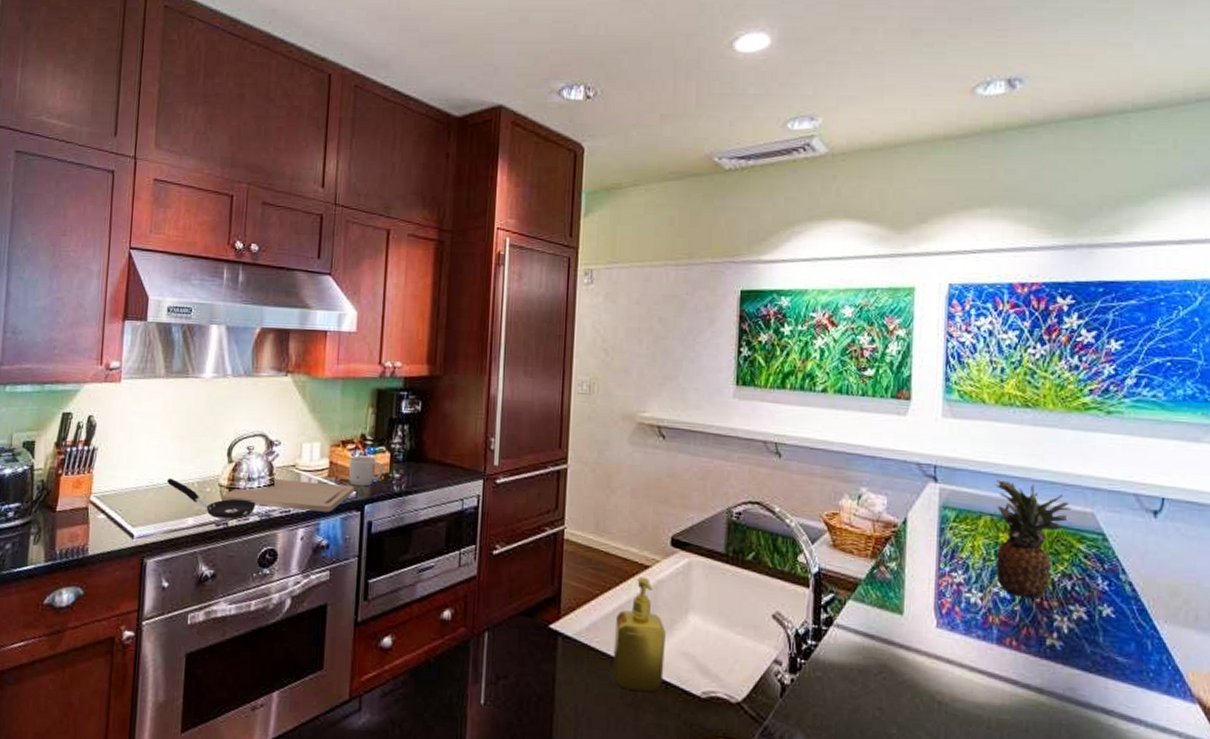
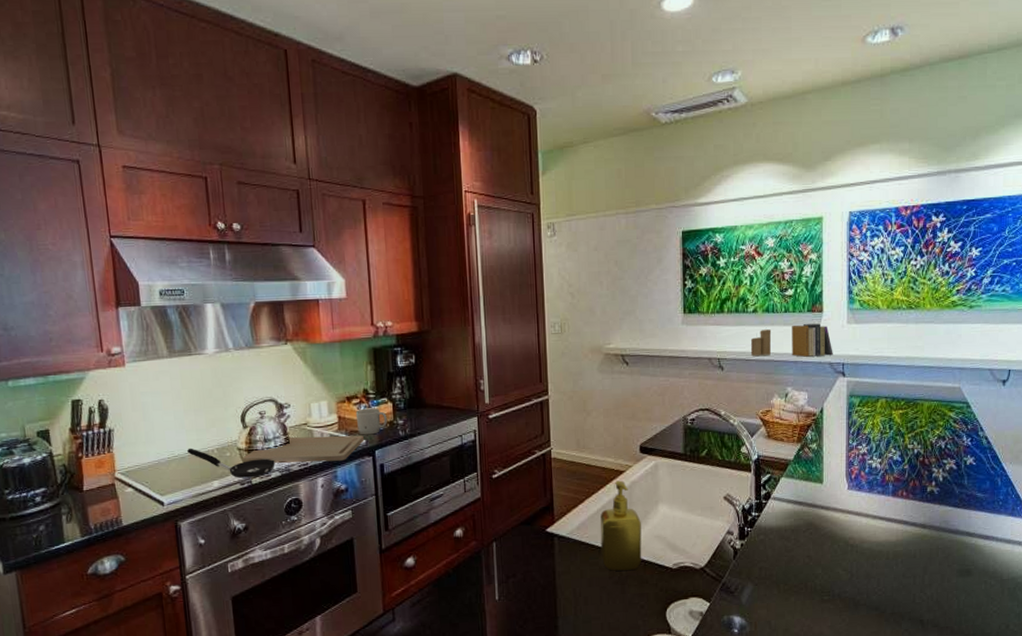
candle: none [816,410,844,447] -> present [750,326,772,357]
books: none [869,412,923,454] -> present [792,324,833,357]
fruit: present [995,480,1072,599] -> none [888,369,944,459]

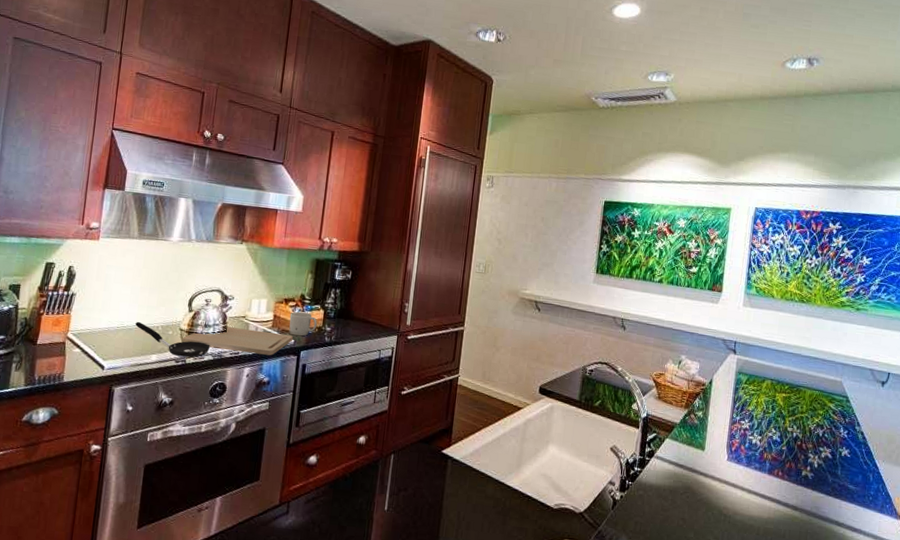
soap dispenser: present [599,480,642,571] -> none [489,415,531,503]
candle: present [750,326,772,357] -> none [652,296,674,324]
books: present [792,324,833,357] -> none [689,299,728,333]

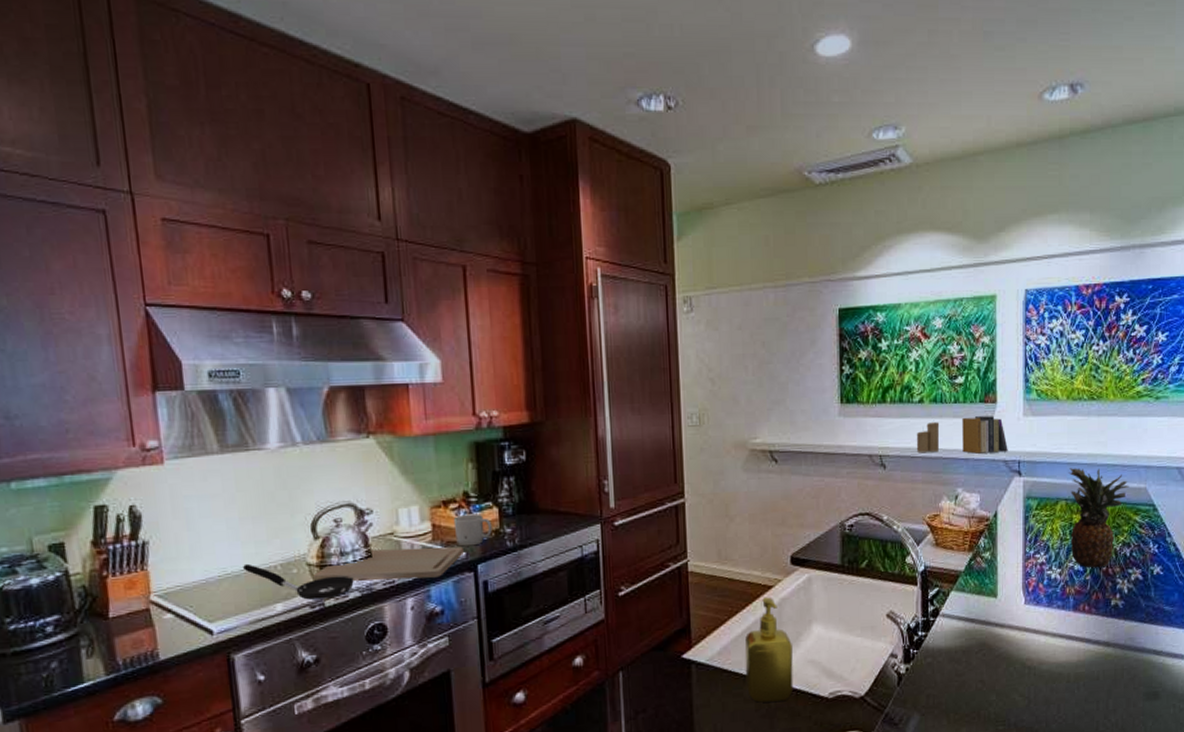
soap dispenser: none [489,415,531,503] -> present [744,597,794,703]
candle: none [652,296,674,324] -> present [916,418,940,453]
books: none [689,299,728,333] -> present [962,416,1008,454]
fruit: none [771,354,827,442] -> present [1068,468,1129,568]

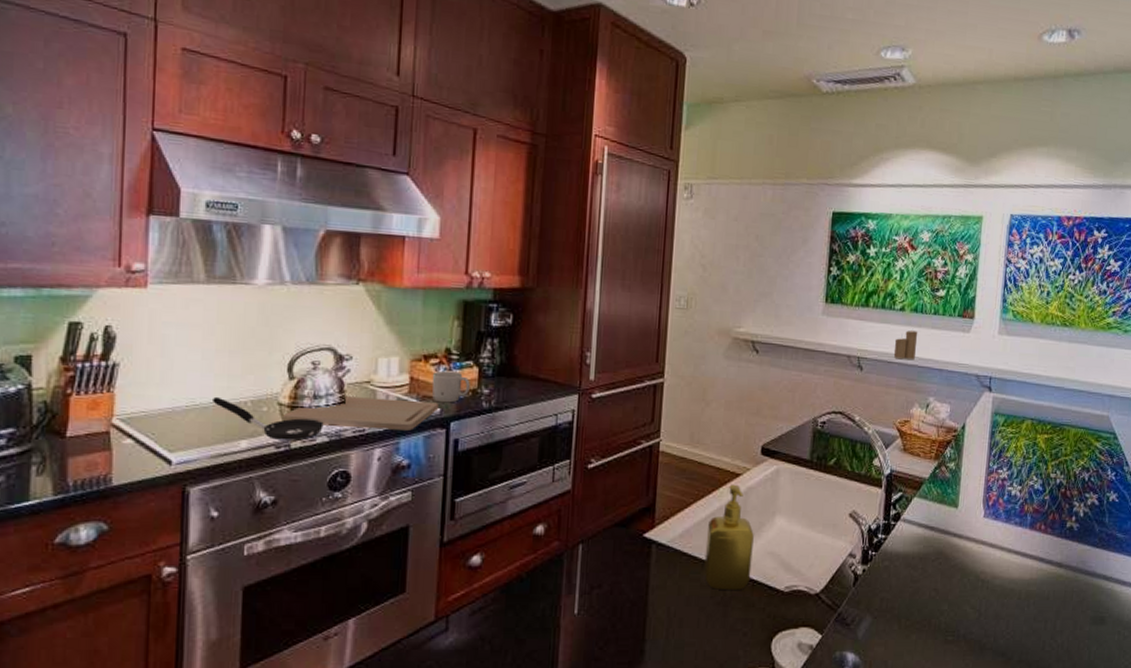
books: present [962,416,1008,454] -> none [937,329,981,367]
fruit: present [1068,468,1129,568] -> none [1032,389,1093,489]

